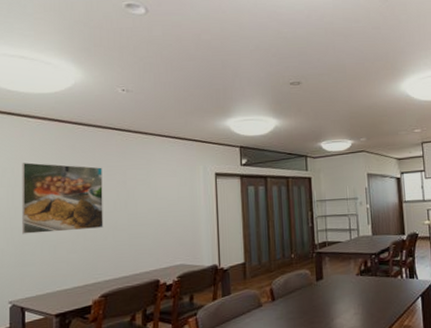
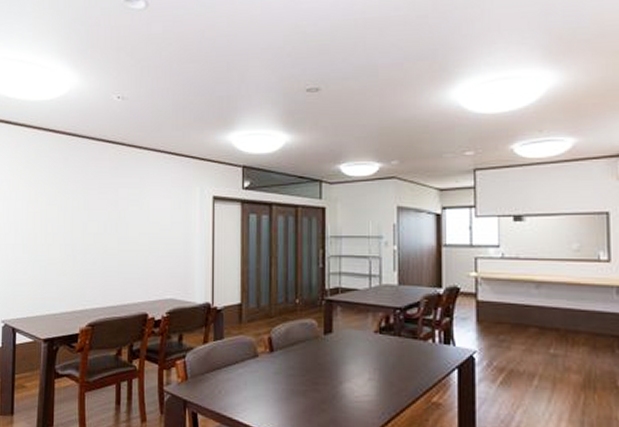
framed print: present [22,162,103,234] -> none [16,175,94,252]

